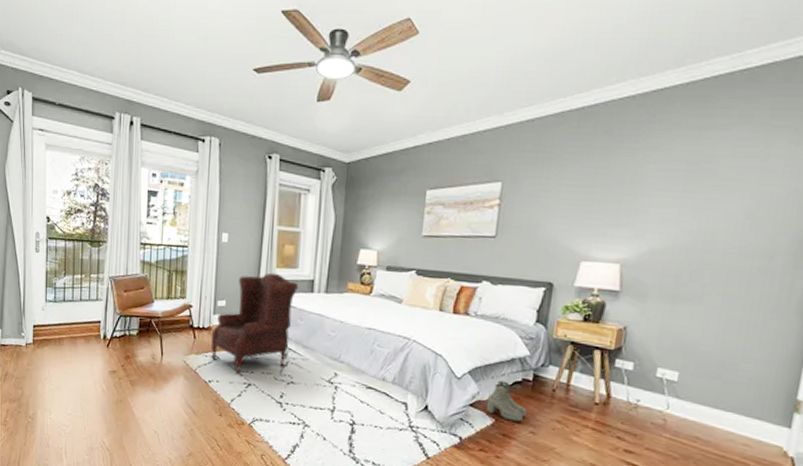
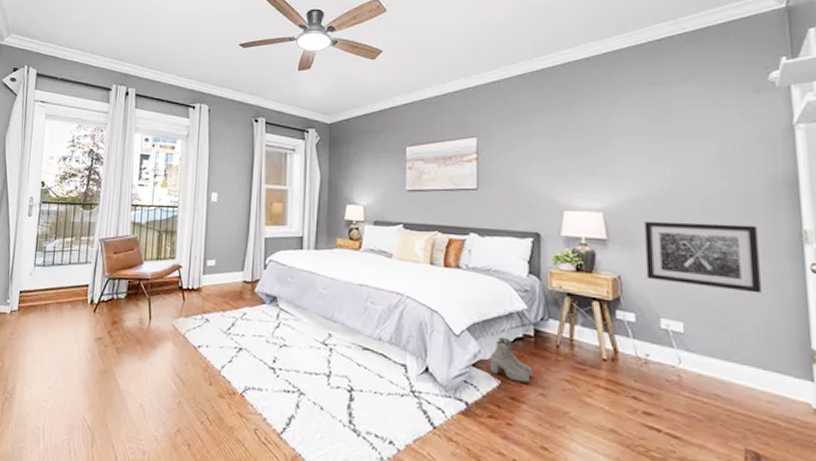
armchair: present [210,272,299,374] -> none [200,230,288,338]
wall art: none [652,273,774,347] -> present [644,220,761,293]

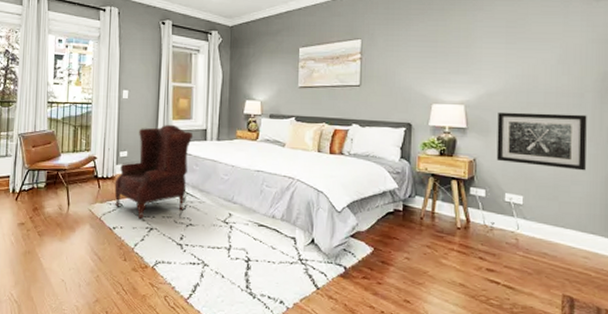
armchair: none [200,230,288,338] -> present [114,124,194,220]
boots: present [489,337,533,383] -> none [365,212,400,249]

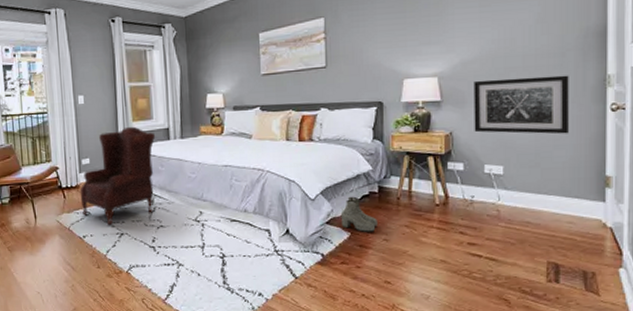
boots: none [365,212,400,249] -> present [340,196,377,232]

